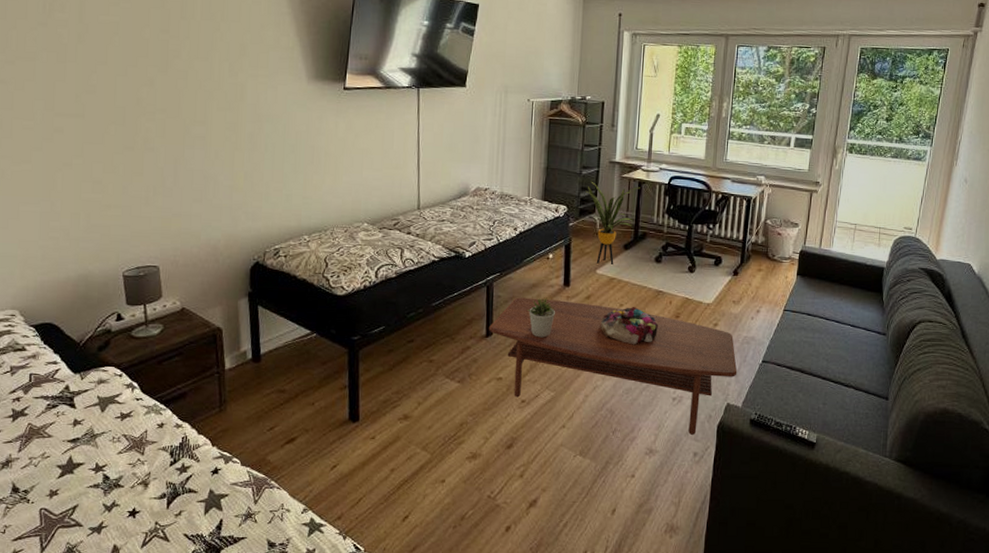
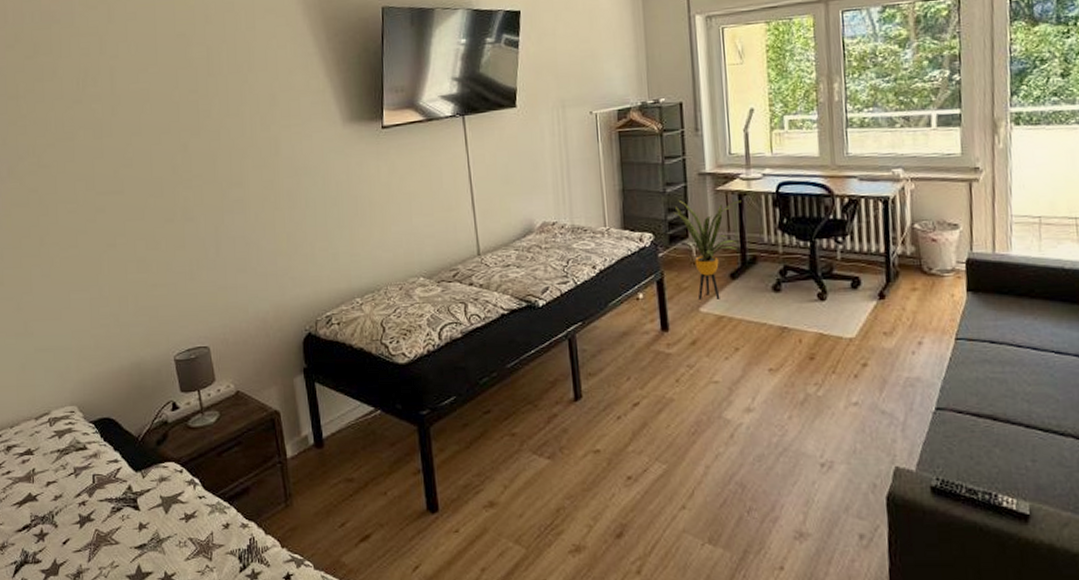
coffee table: present [489,297,738,436] -> none [577,348,904,512]
potted plant: present [527,297,555,338] -> none [621,347,655,397]
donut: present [601,307,659,345] -> none [714,350,789,399]

